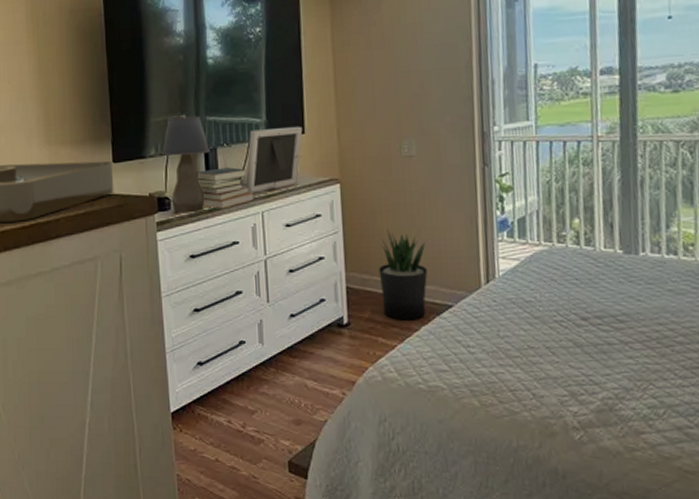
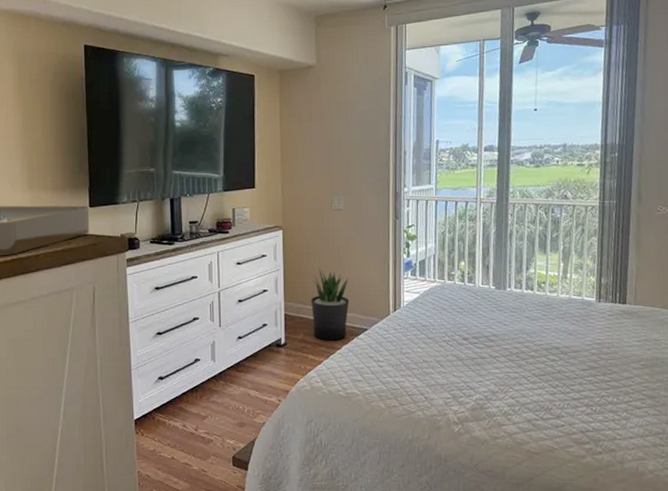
table lamp: present [161,114,211,214] -> none [132,168,176,252]
books: present [197,167,254,209] -> none [163,214,211,249]
picture frame: present [246,126,303,193] -> none [205,181,254,236]

